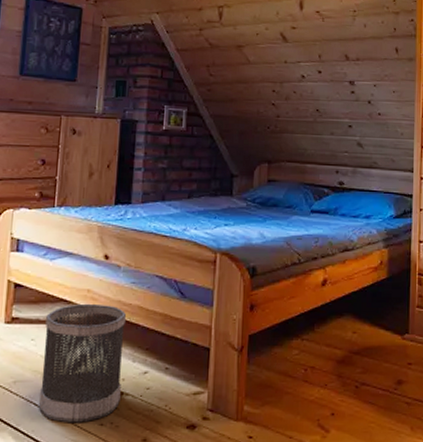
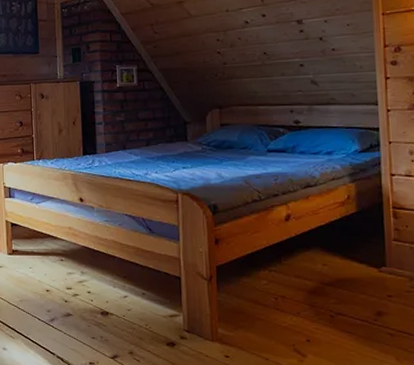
wastebasket: present [38,303,127,423] -> none [39,238,107,336]

